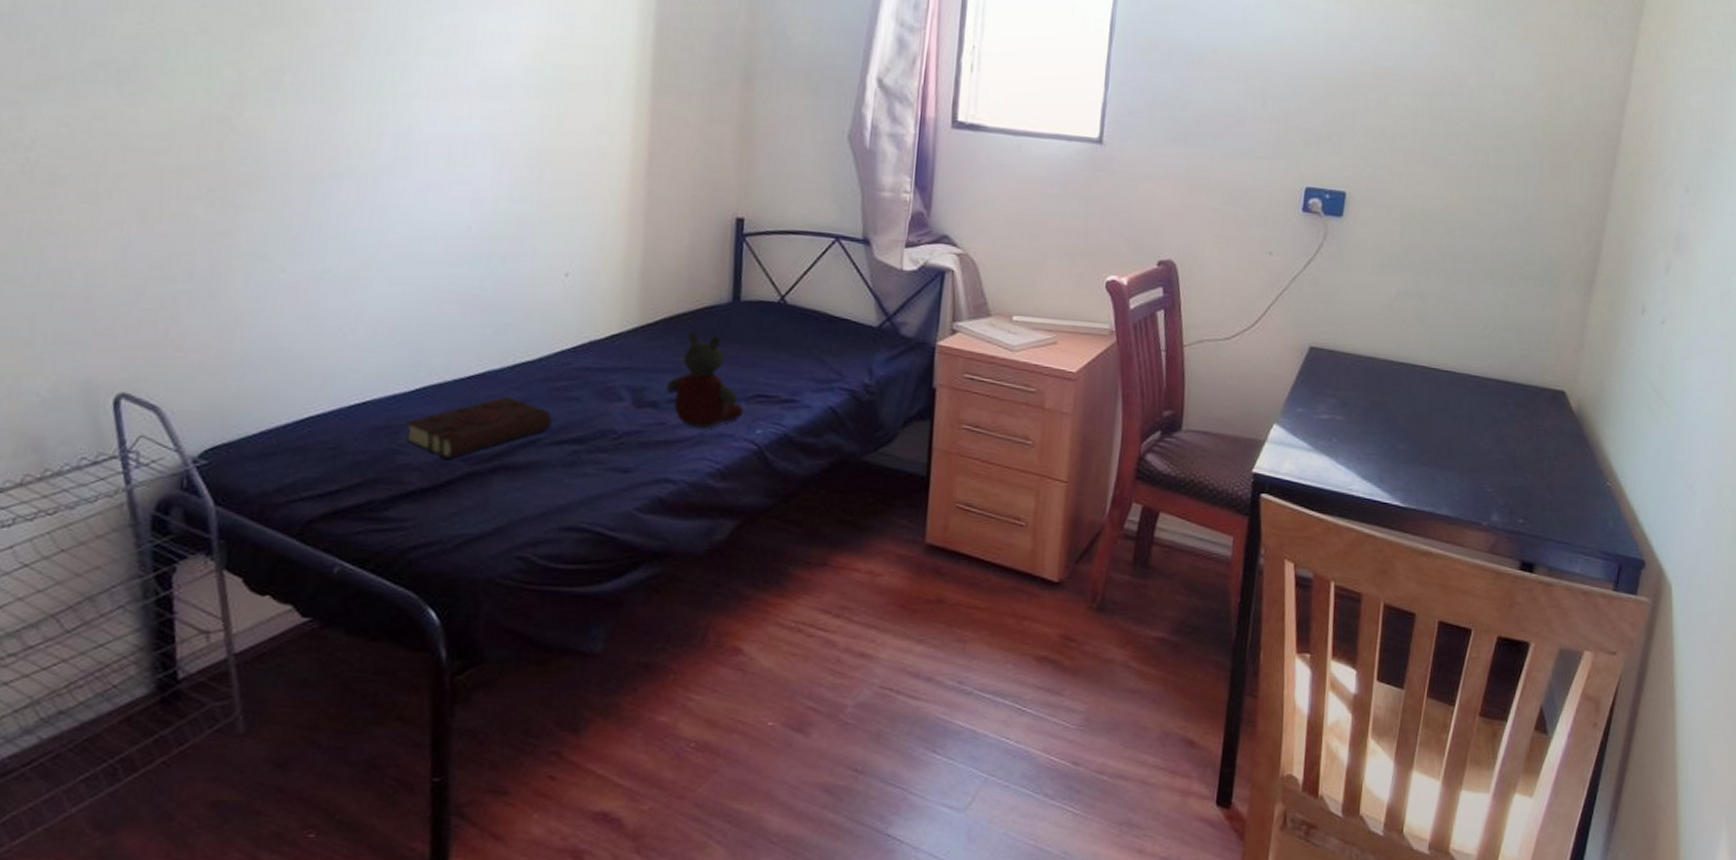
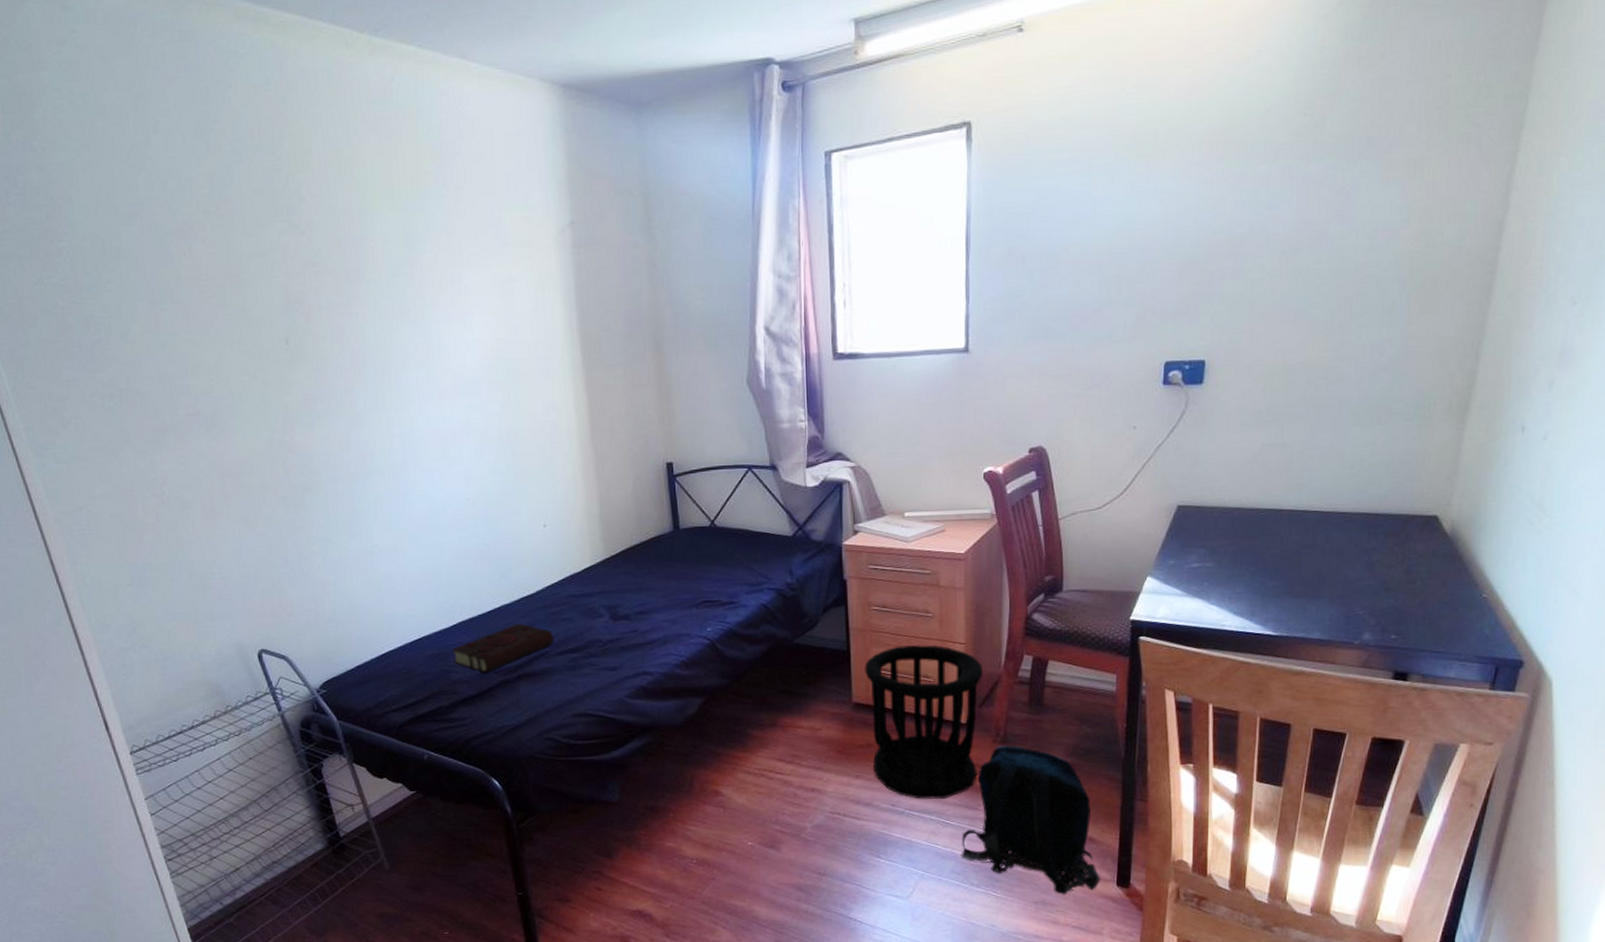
stuffed bear: present [666,332,744,430] -> none [634,558,696,632]
wastebasket: none [941,477,1084,678] -> present [865,645,983,799]
backpack: none [1036,613,1198,815] -> present [961,745,1100,895]

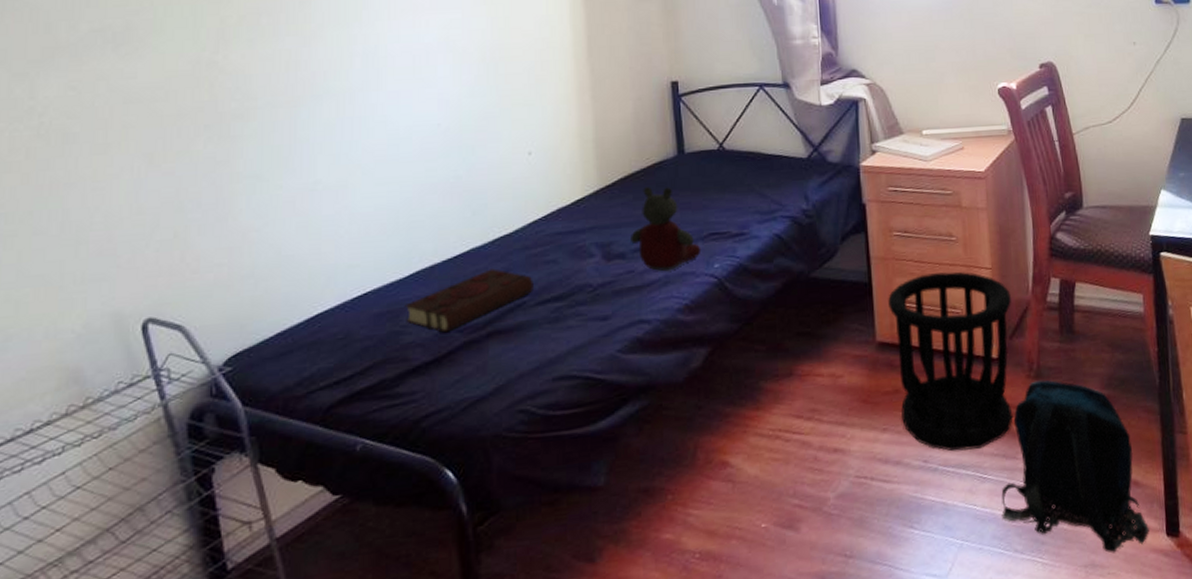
stuffed bear: none [634,558,696,632] -> present [631,187,701,272]

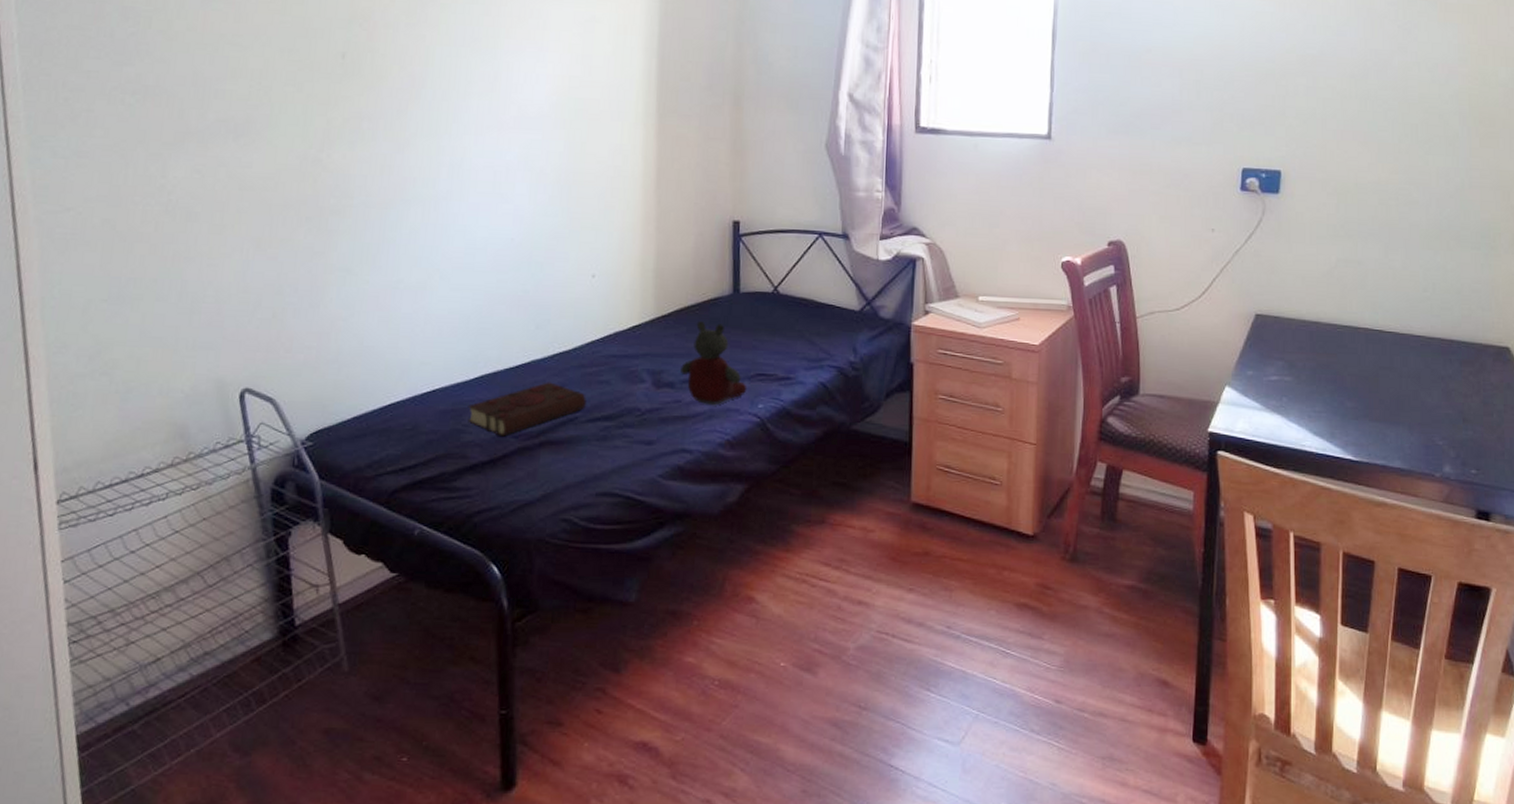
wastebasket: present [888,271,1013,452] -> none [926,441,1053,623]
backpack: present [1001,380,1149,553] -> none [1021,564,1175,750]

